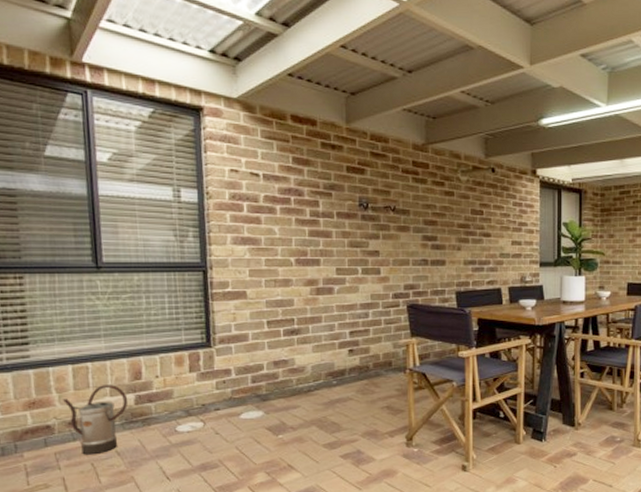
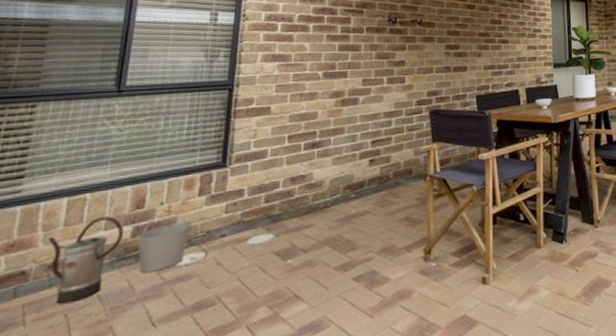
bucket: none [140,382,189,435] -> present [136,209,193,273]

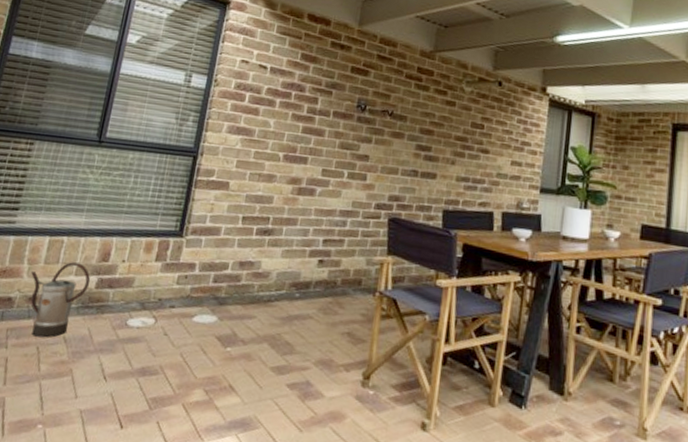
bucket: present [136,209,193,273] -> none [99,268,148,327]

